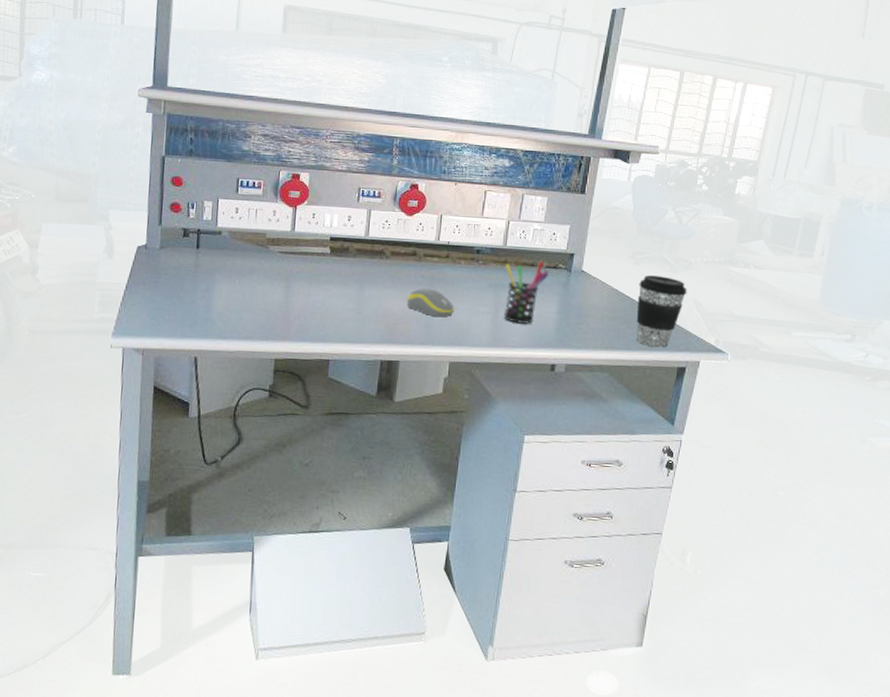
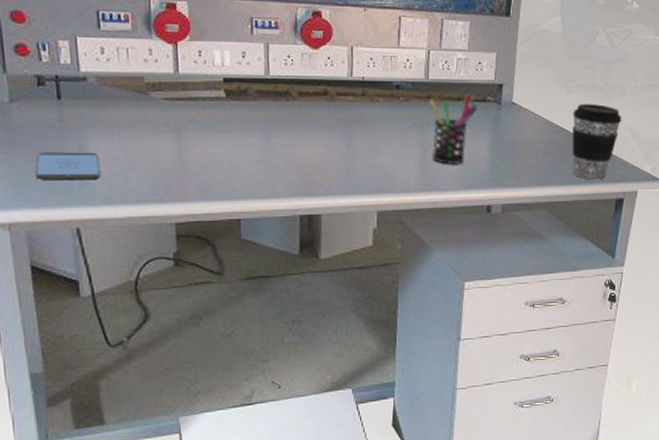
smartphone: none [170,291,221,316] -> present [35,152,101,179]
computer mouse: present [407,288,454,318] -> none [322,132,377,163]

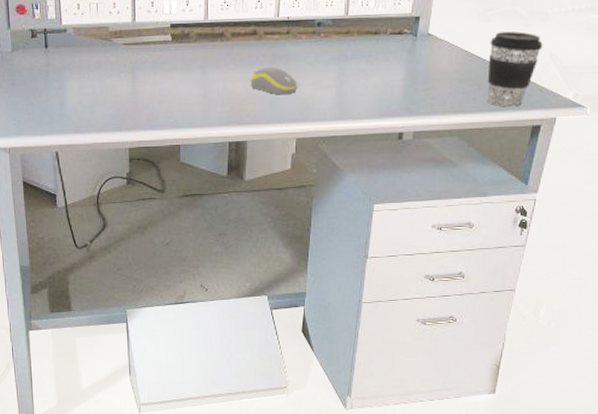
smartphone: present [35,152,101,179] -> none [28,90,75,113]
computer mouse: none [322,132,377,163] -> present [250,67,298,95]
pen holder: present [430,95,478,164] -> none [348,28,394,94]

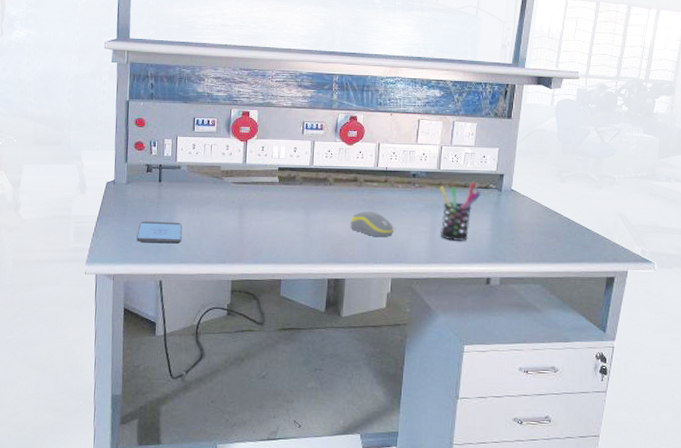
smartphone: none [28,90,75,113] -> present [136,221,182,243]
pen holder: none [348,28,394,94] -> present [440,183,481,241]
coffee cup: present [487,31,543,107] -> none [565,192,612,259]

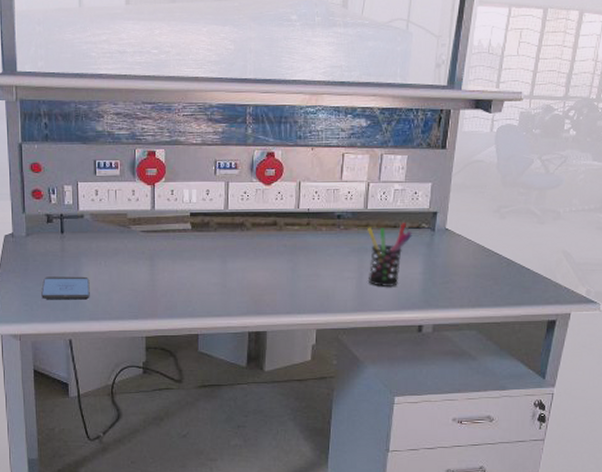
computer mouse: present [350,211,394,238] -> none [270,258,318,286]

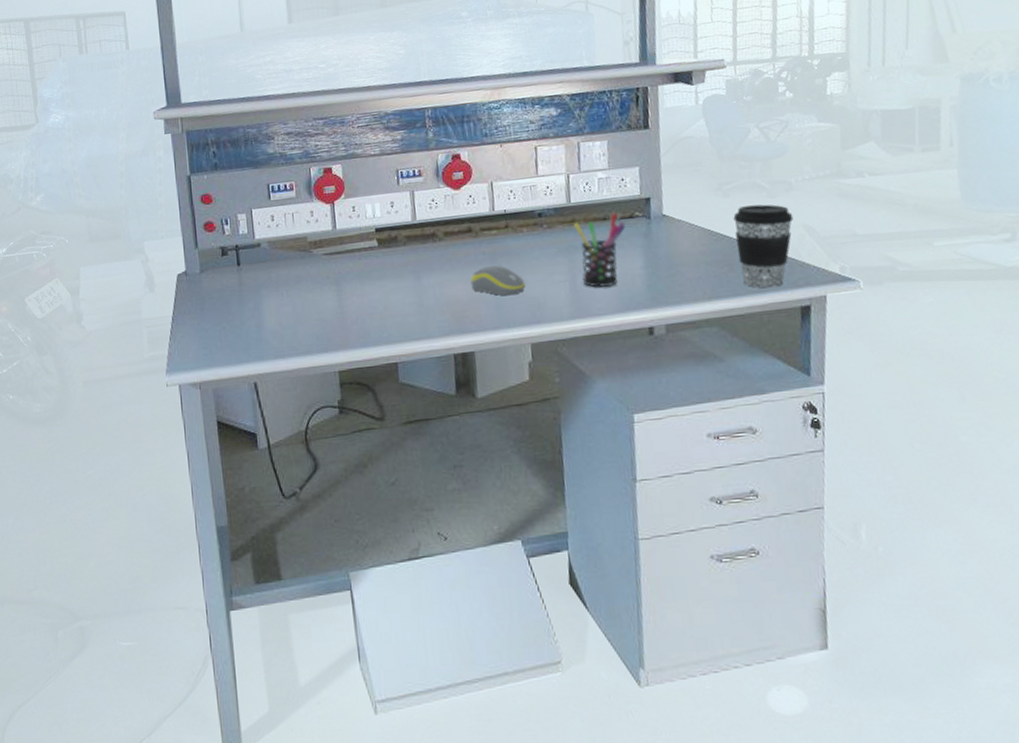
smartphone: present [41,276,90,299] -> none [220,310,274,340]
computer mouse: none [270,258,318,286] -> present [470,265,526,296]
coffee cup: none [503,229,556,302] -> present [733,204,794,289]

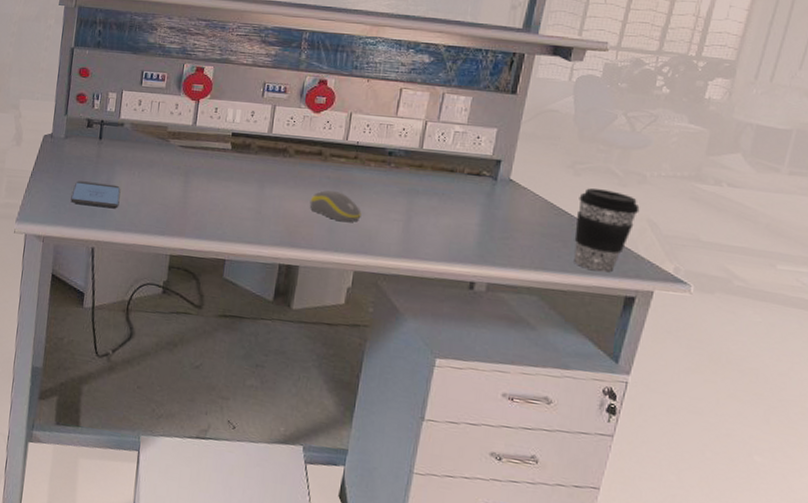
smartphone: none [220,310,274,340] -> present [70,181,120,208]
pen holder: present [574,213,626,288] -> none [416,167,471,235]

